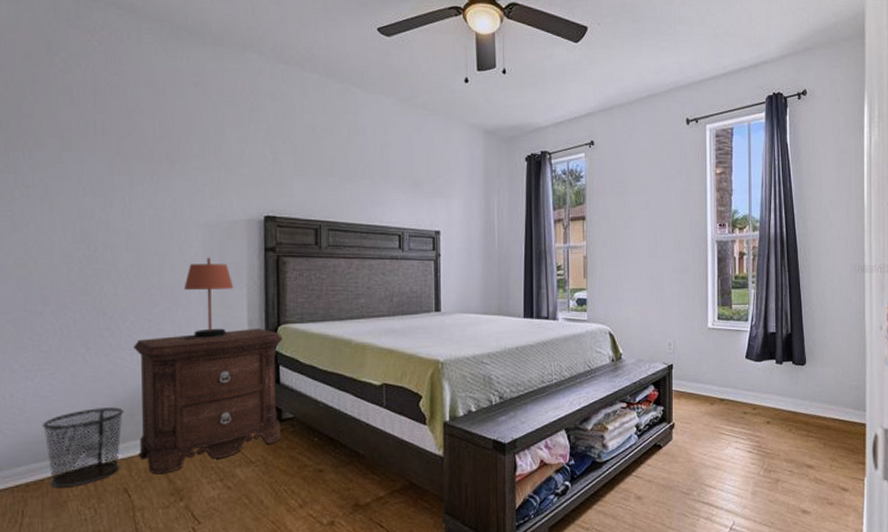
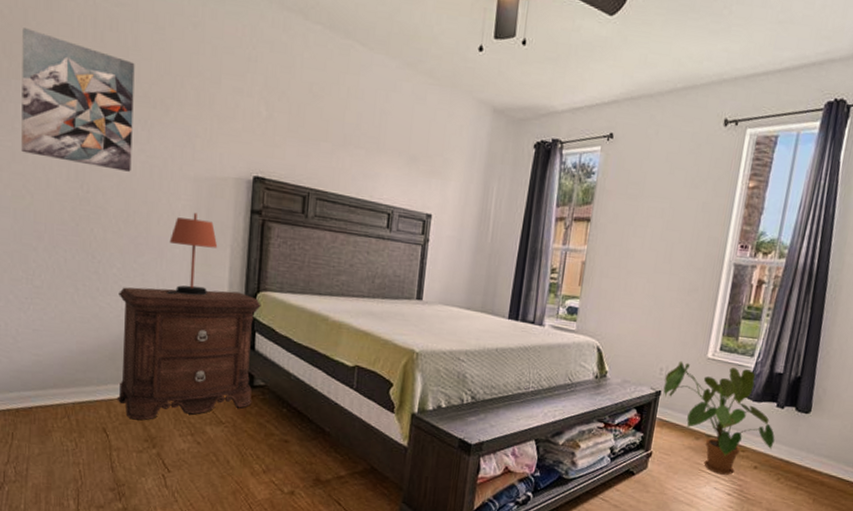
wall art: none [20,102,140,226] -> present [21,28,135,172]
waste bin: present [41,407,125,488] -> none [32,347,107,419]
house plant: none [675,333,780,434] -> present [663,360,775,475]

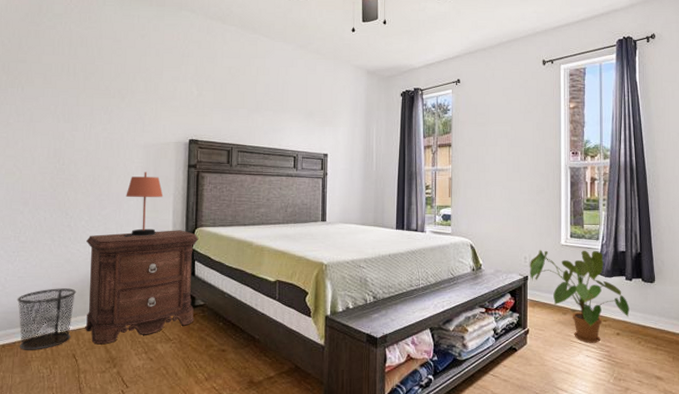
wall art: present [21,28,135,172] -> none [14,51,99,146]
waste bin: none [32,347,107,419] -> present [16,288,77,350]

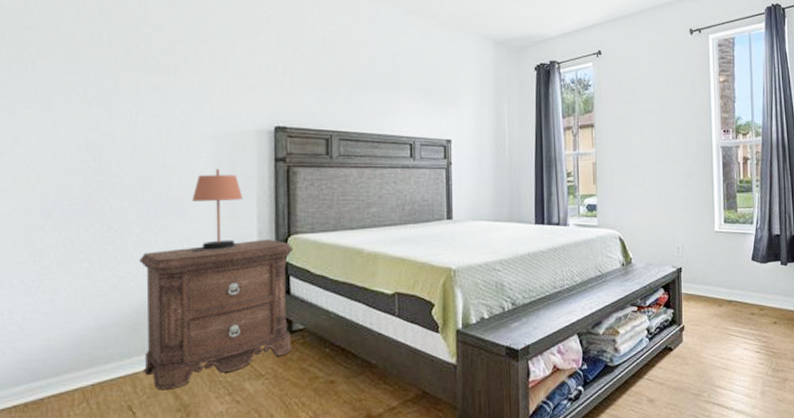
waste bin: present [16,288,77,350] -> none [42,322,129,407]
house plant: present [530,249,630,343] -> none [683,236,786,335]

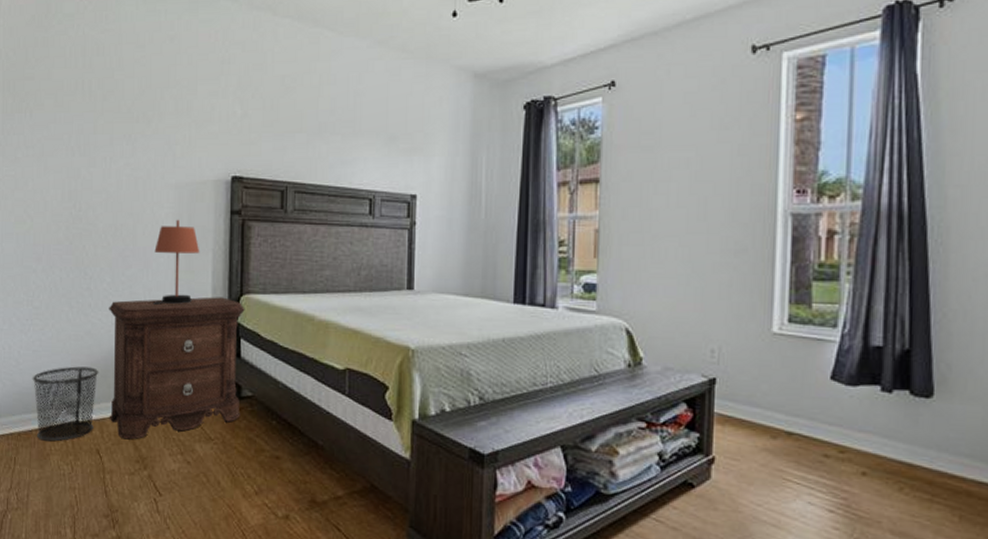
waste bin: none [42,322,129,407] -> present [32,366,99,442]

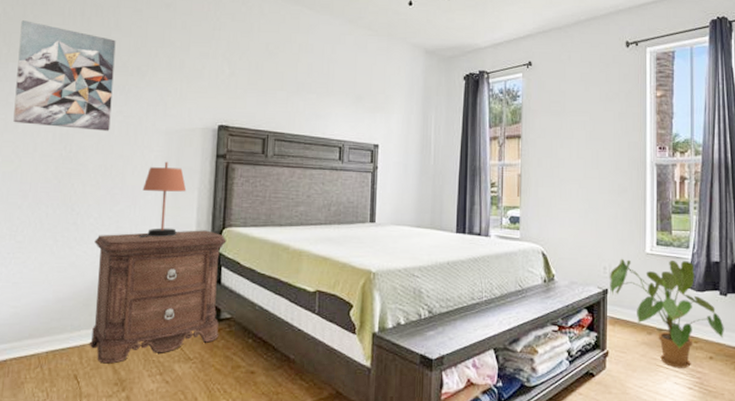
wall art: none [23,66,119,186] -> present [13,20,116,131]
waste bin: present [32,366,99,442] -> none [10,296,81,370]
house plant: none [719,338,886,485] -> present [610,258,724,368]

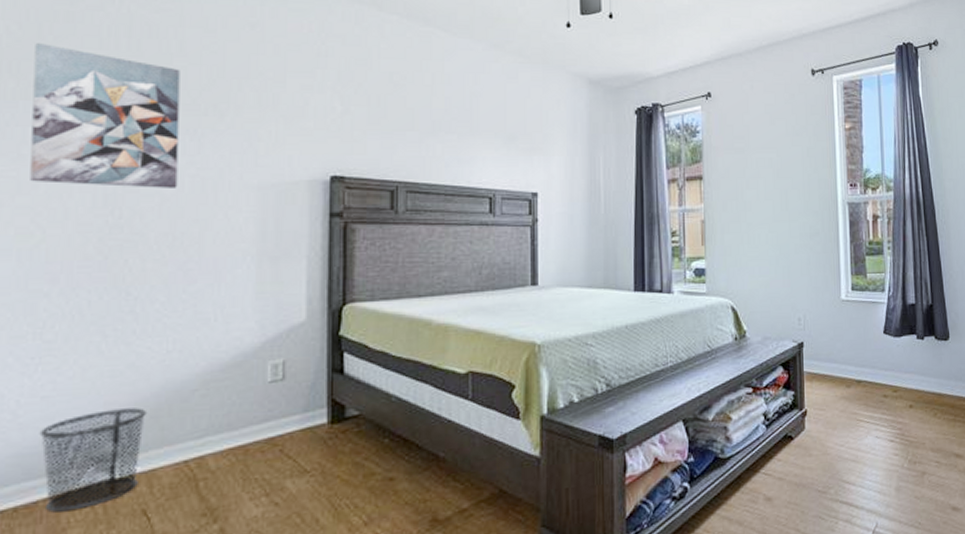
waste bin: none [10,296,81,370] -> present [39,408,147,512]
nightstand: present [89,230,227,364] -> none [161,308,349,491]
table lamp: present [138,161,187,238] -> none [226,224,291,323]
house plant: present [610,258,724,368] -> none [805,305,923,421]

